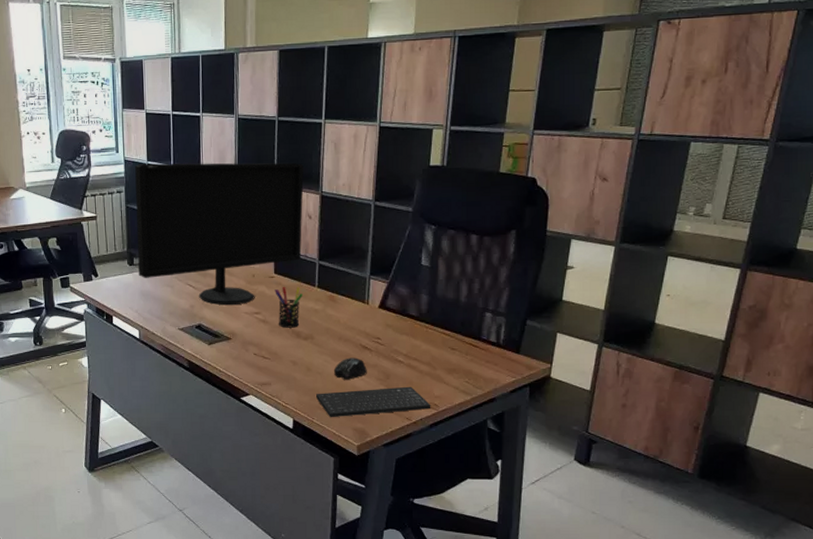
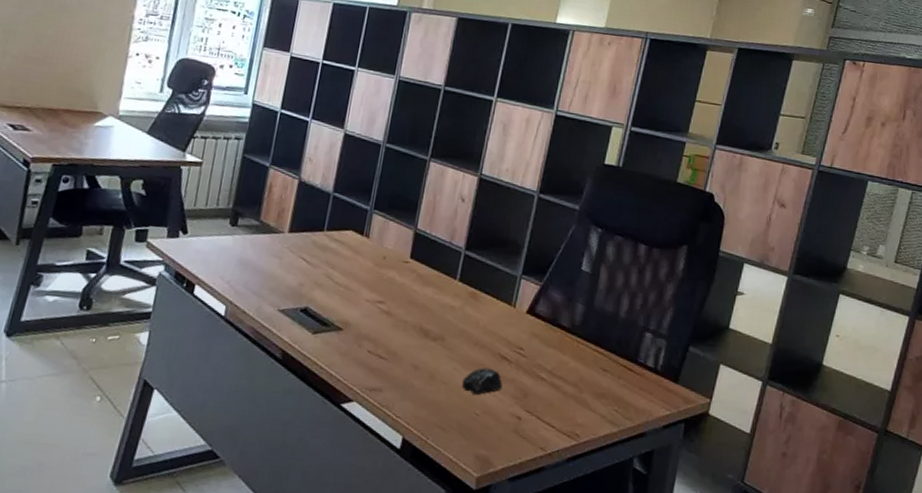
computer monitor: present [135,162,304,306] -> none [241,110,466,290]
pen holder: present [275,286,303,328] -> none [405,274,440,325]
keyboard: present [316,386,431,418] -> none [436,407,572,440]

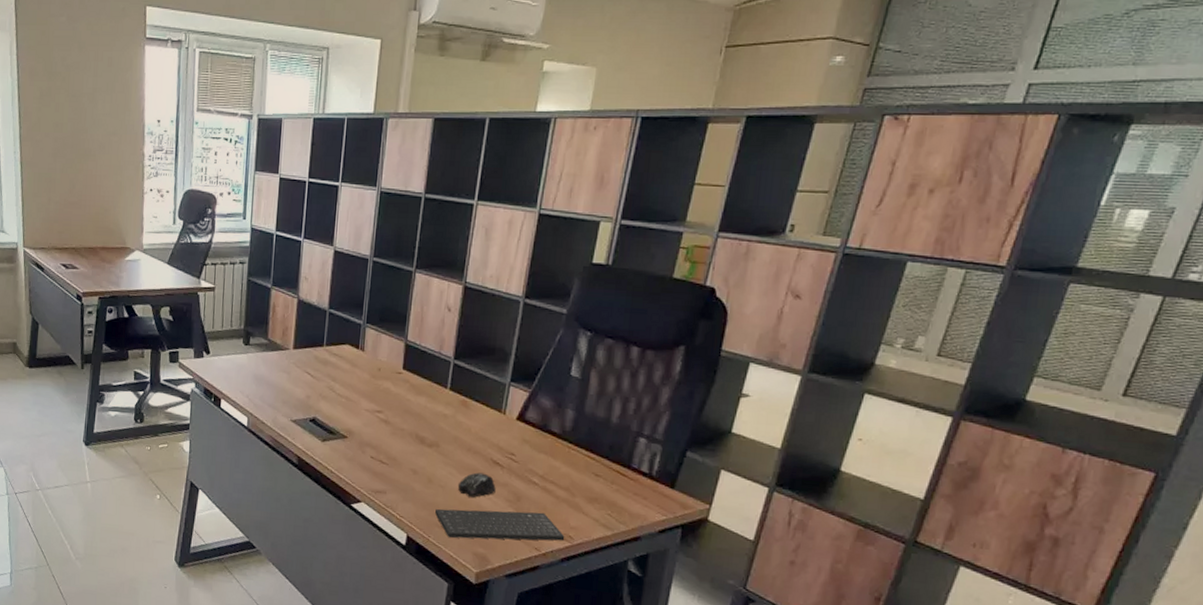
keyboard: none [436,407,572,440] -> present [435,508,565,541]

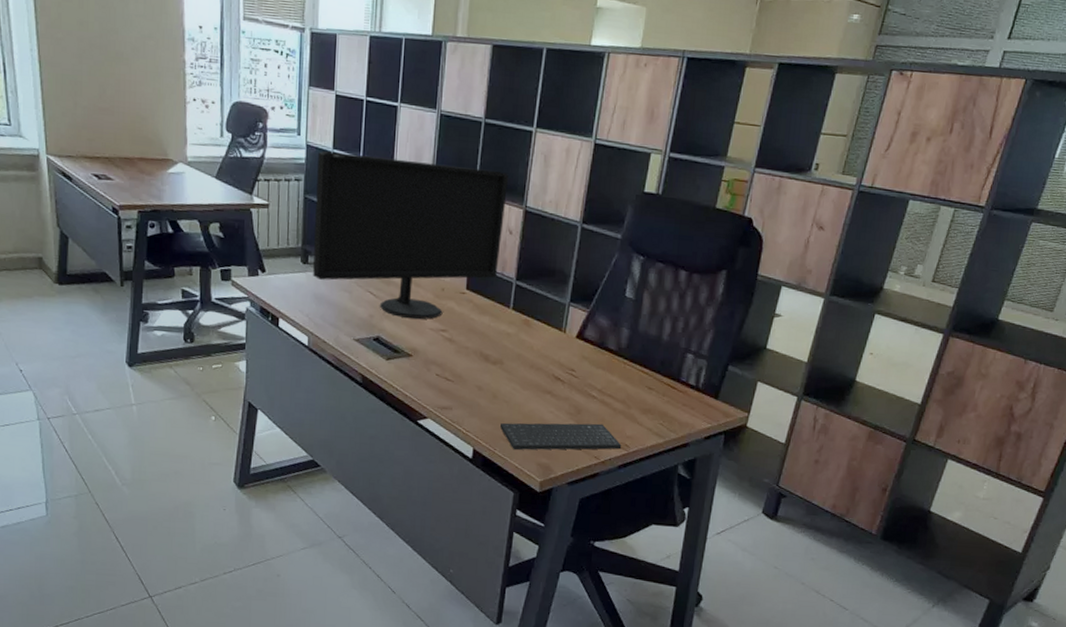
computer monitor: none [254,234,449,400] -> present [313,151,509,320]
computer mouse: present [457,472,496,498] -> none [521,388,558,411]

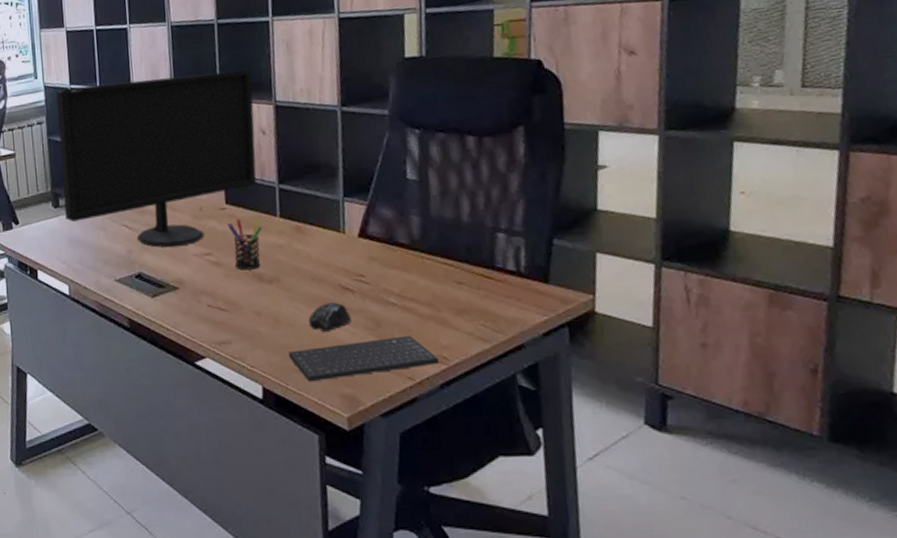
pen holder: none [465,304,495,350] -> present [227,218,262,271]
computer mouse: none [521,388,558,411] -> present [308,302,351,332]

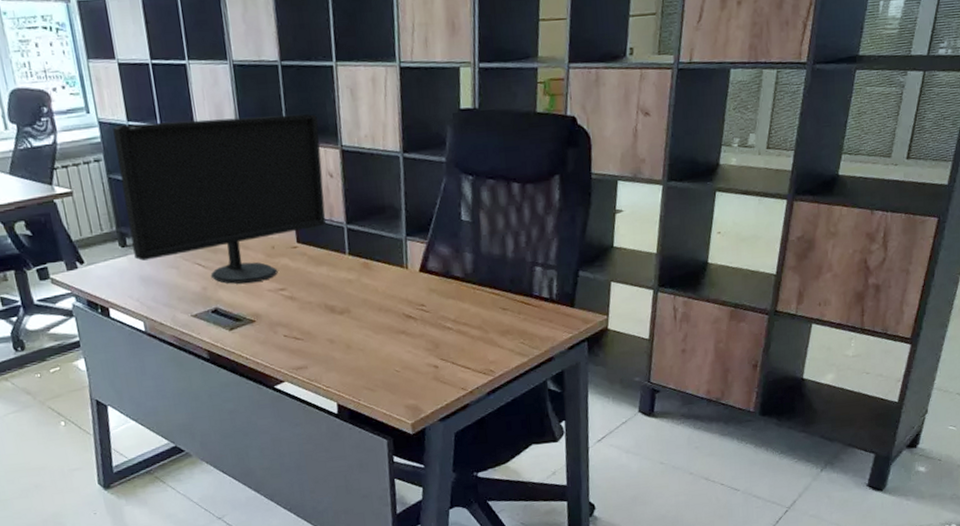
pen holder: present [227,218,262,271] -> none [300,256,333,304]
keyboard: present [289,335,440,383] -> none [360,354,487,397]
computer mouse: present [308,302,351,332] -> none [376,328,414,354]

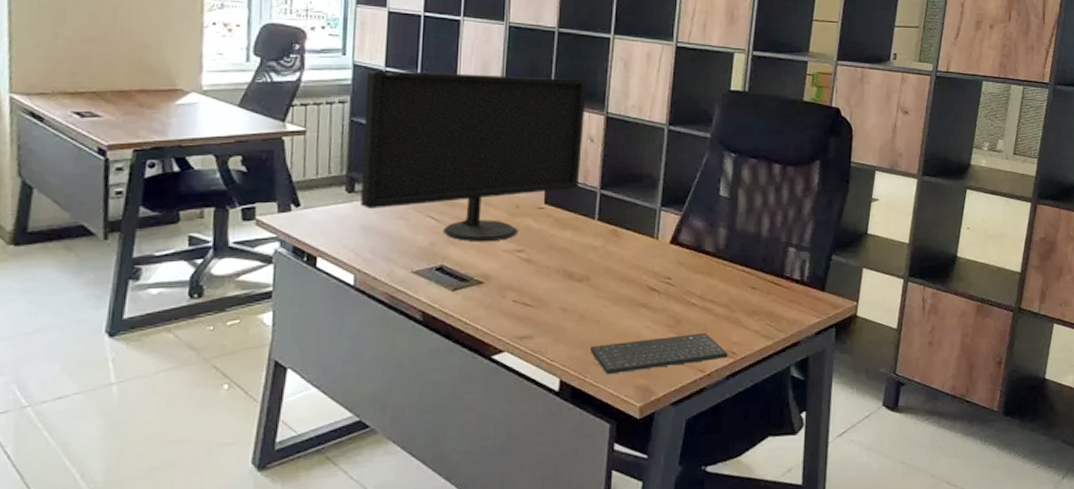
keyboard: none [360,354,487,397] -> present [591,332,728,375]

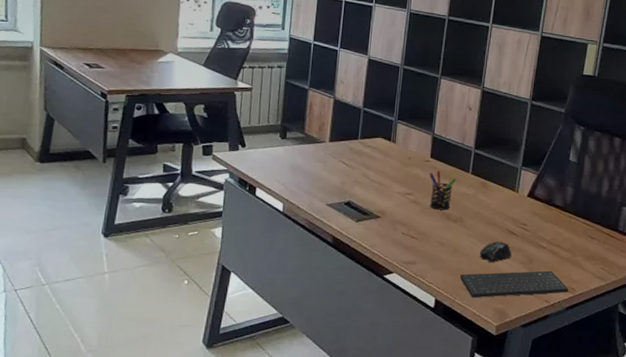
computer monitor: present [361,70,588,242] -> none [290,43,469,185]
pen holder: none [544,218,579,268] -> present [429,170,456,210]
computer mouse: none [613,301,654,328] -> present [479,241,512,262]

